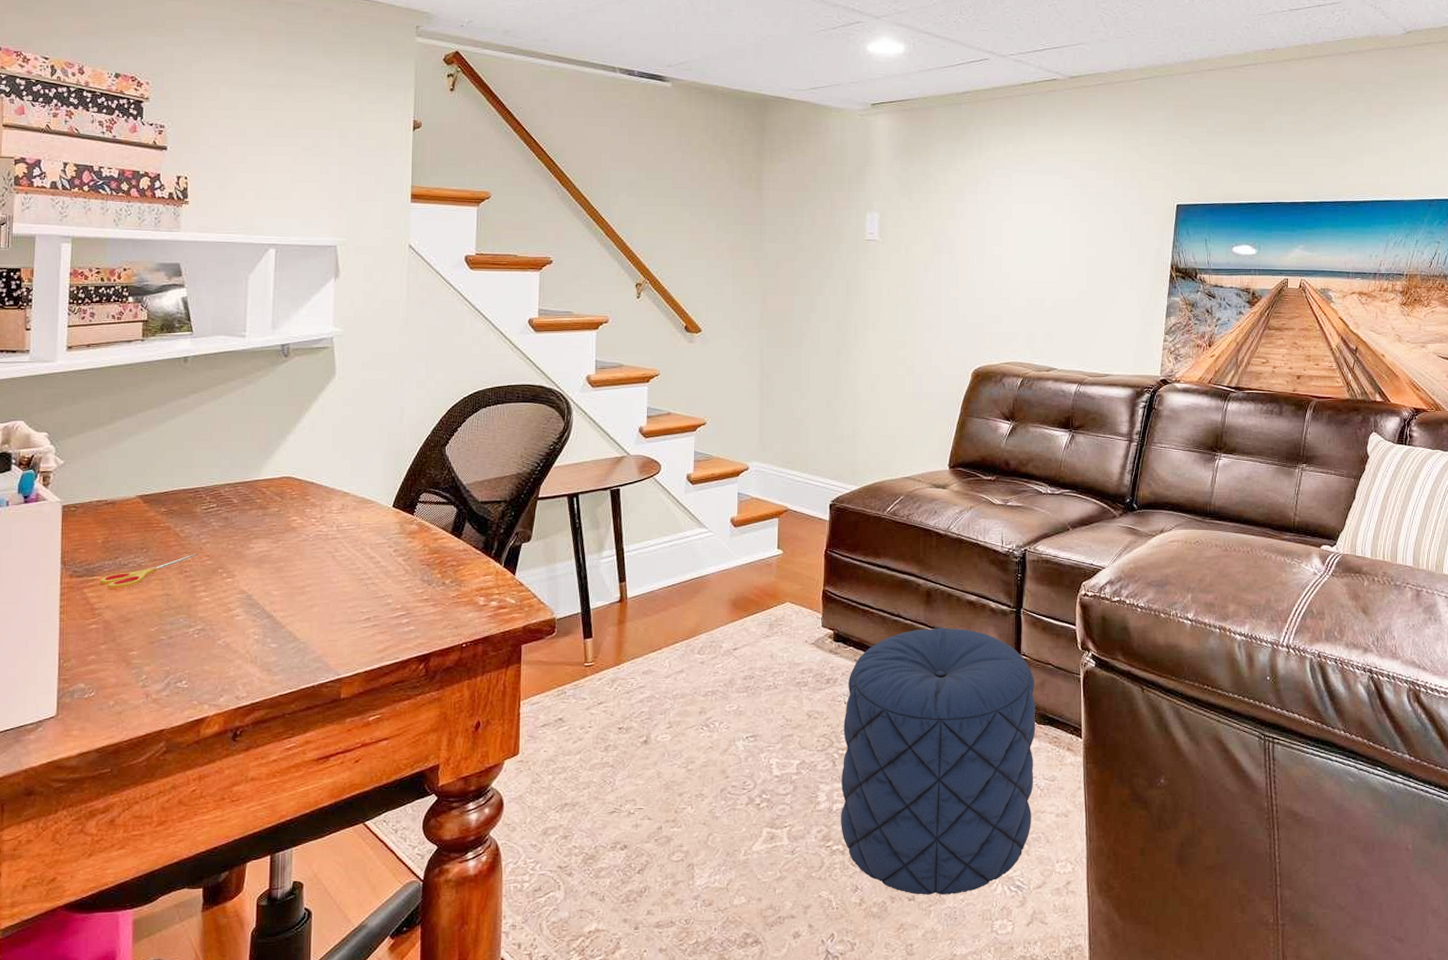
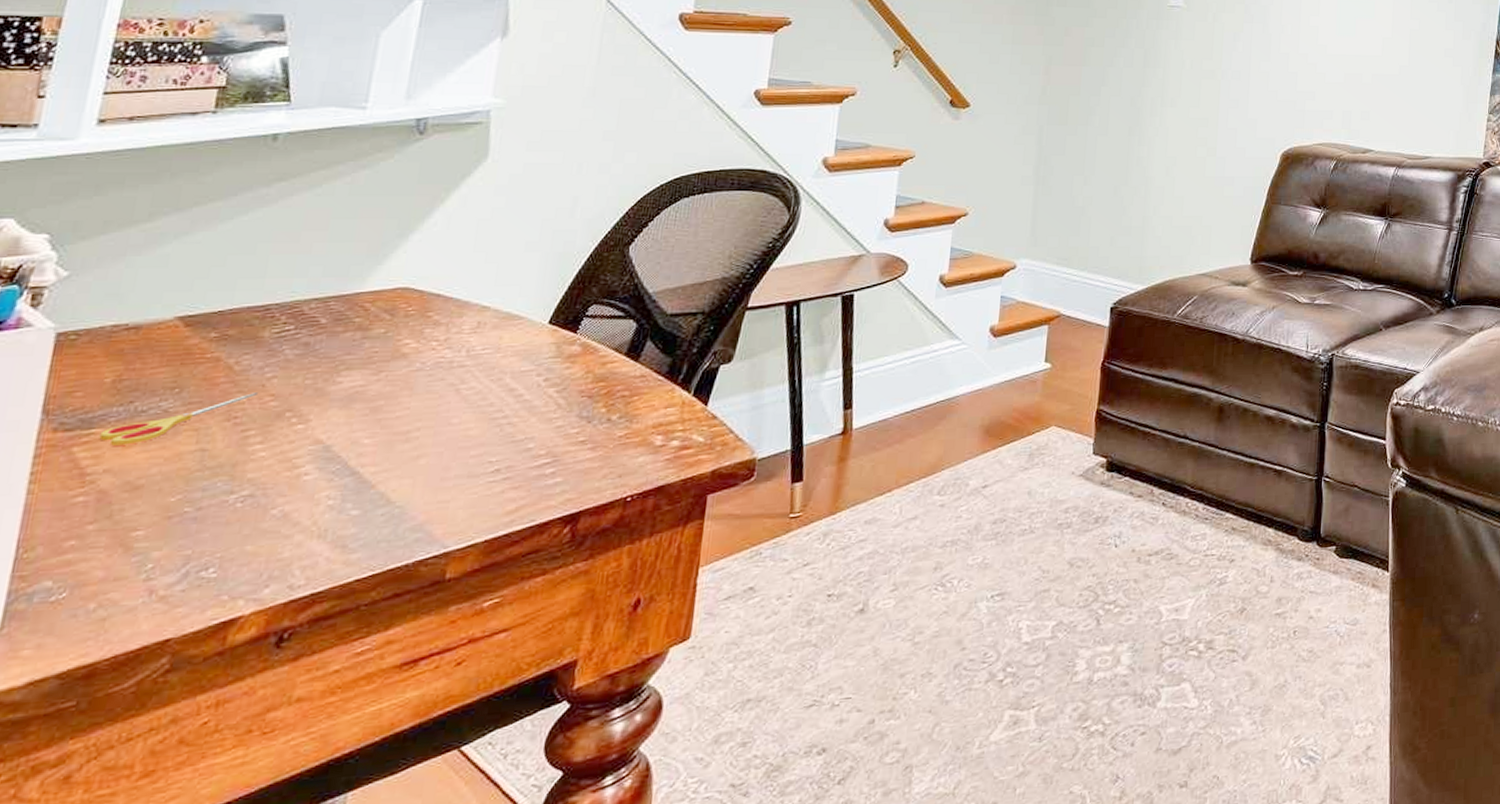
pouf: present [841,628,1036,895] -> none [1102,449,1339,779]

